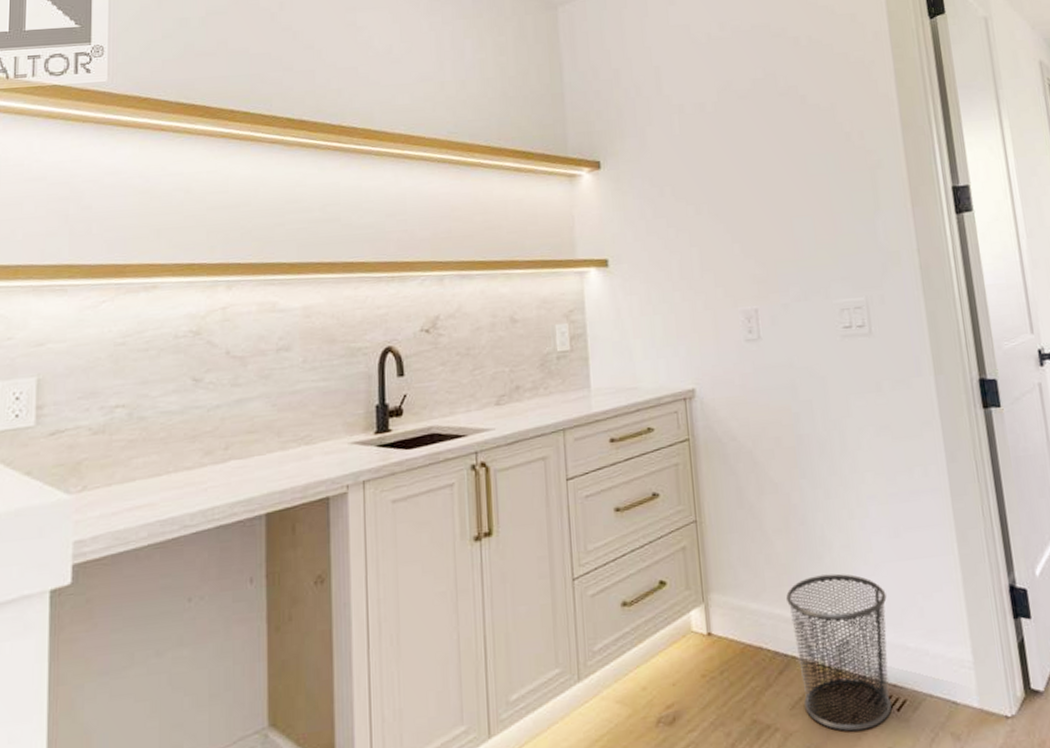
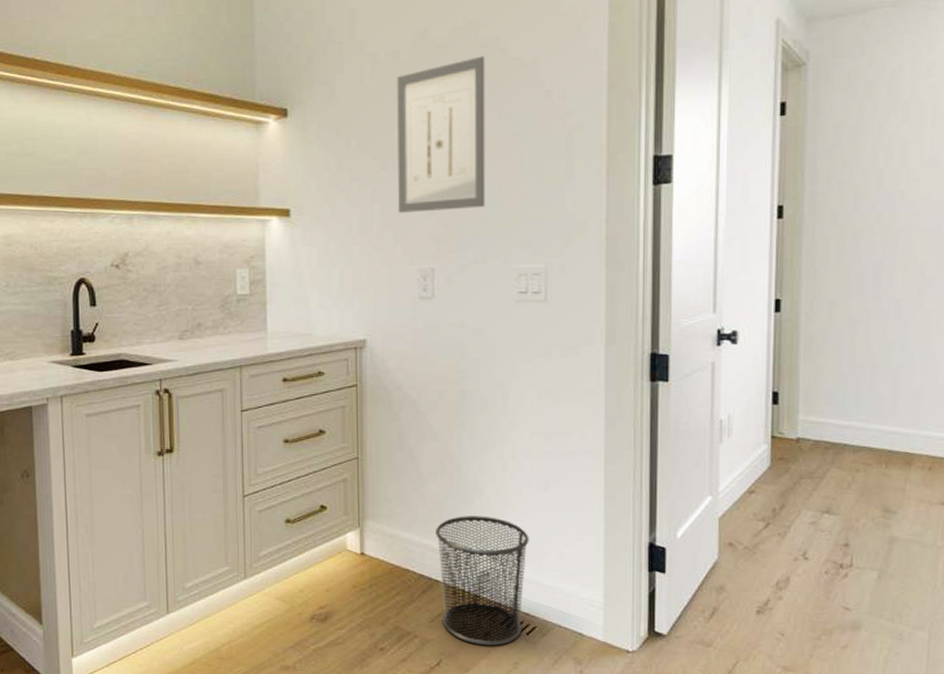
wall art: none [705,104,801,256] -> present [397,56,485,213]

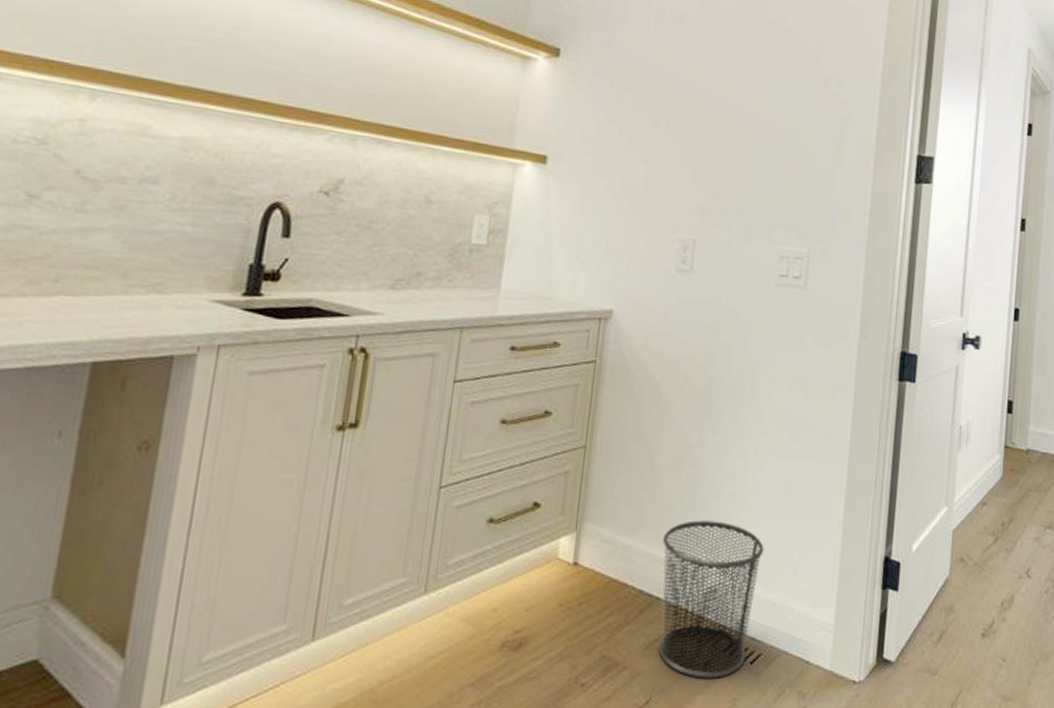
wall art: present [397,56,485,213] -> none [666,31,770,183]

